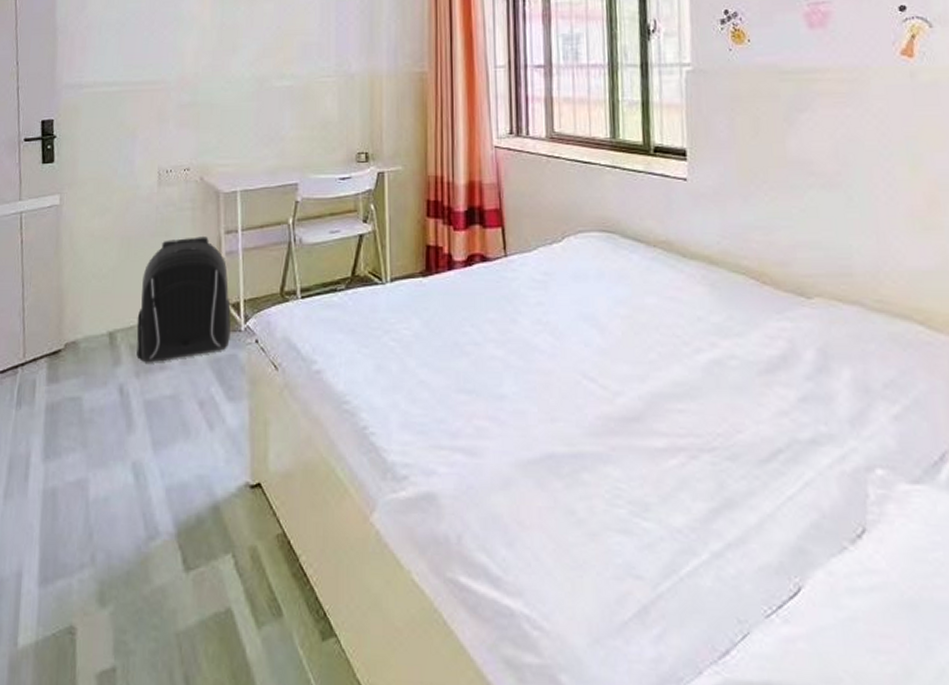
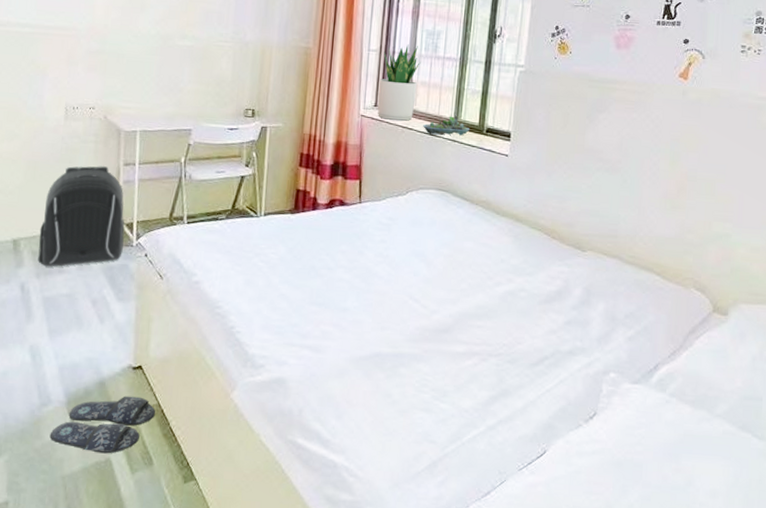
slippers: none [159,523,280,602] -> present [49,396,155,454]
planter: none [512,54,560,149] -> present [377,44,421,121]
succulent planter: none [573,133,633,162] -> present [423,114,470,136]

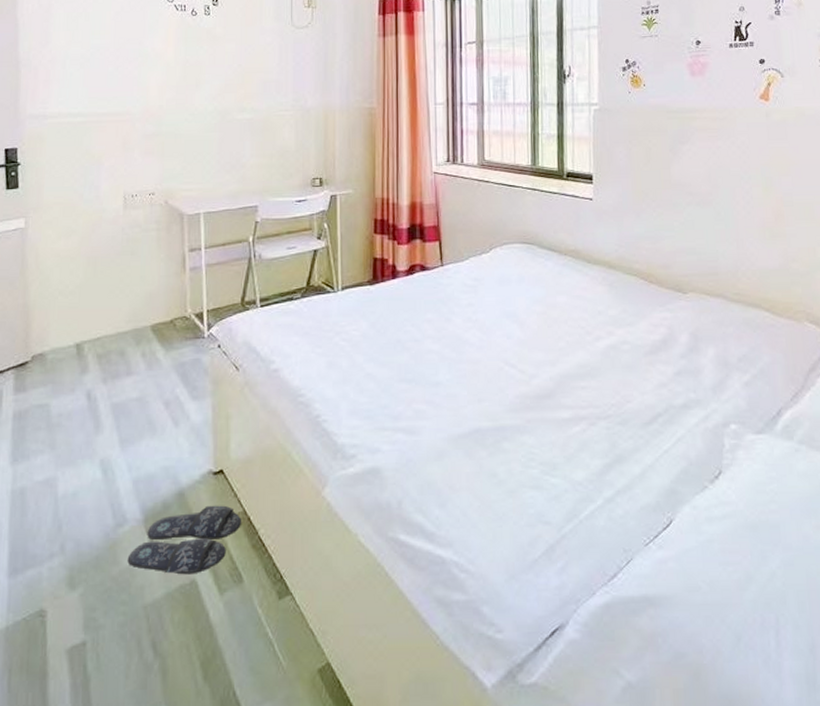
backpack: present [38,166,125,267] -> none [103,254,195,370]
planter: present [377,44,421,121] -> none [449,94,490,174]
succulent planter: present [423,114,470,136] -> none [500,161,550,185]

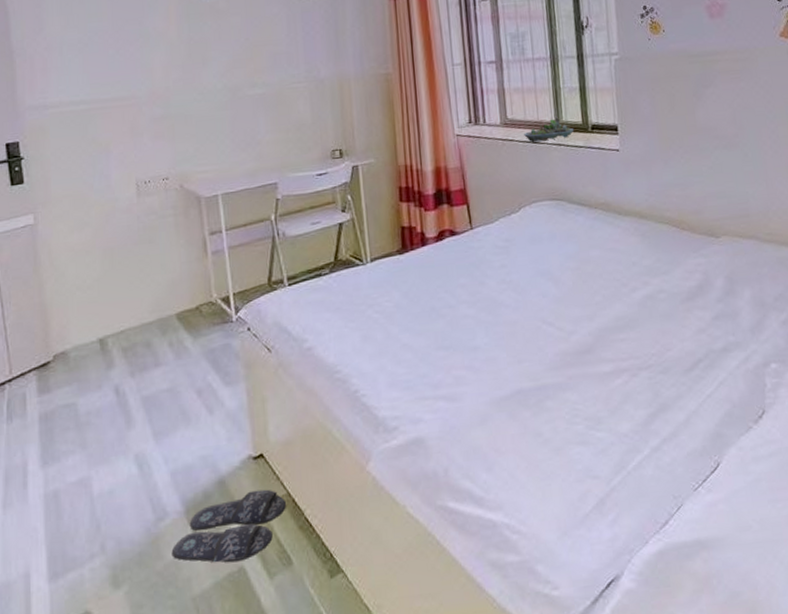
succulent planter: none [500,161,550,185] -> present [524,116,575,142]

